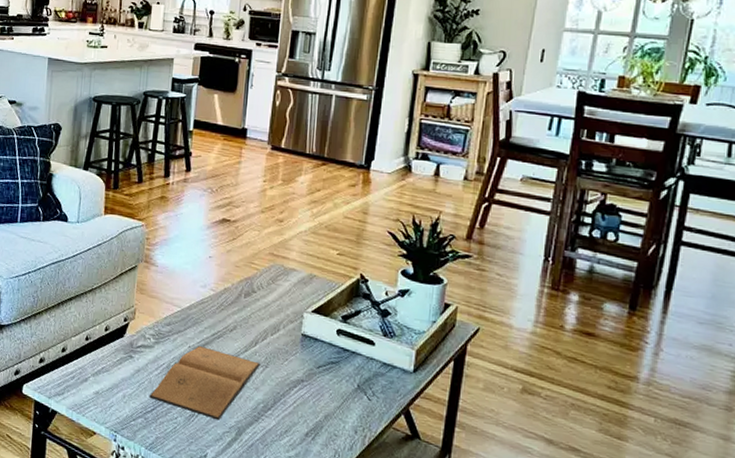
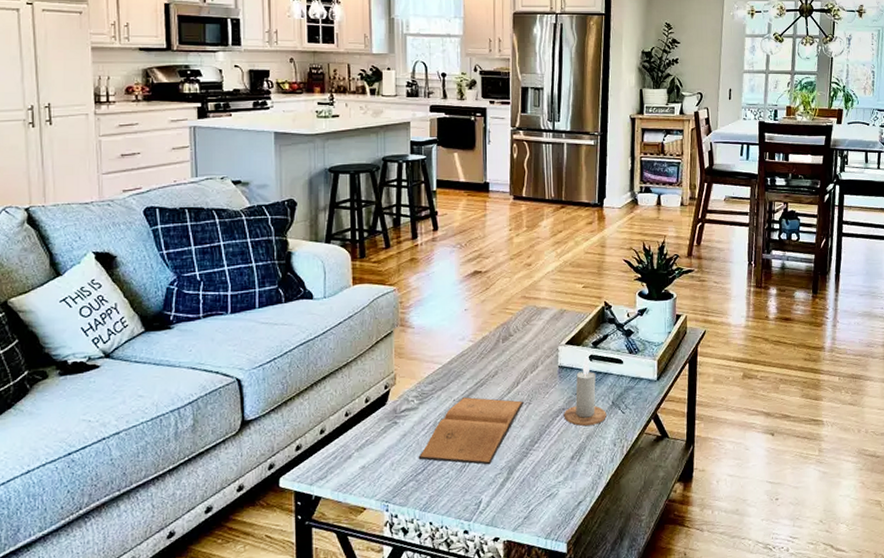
candle: none [302,330,350,406] -> present [563,357,607,426]

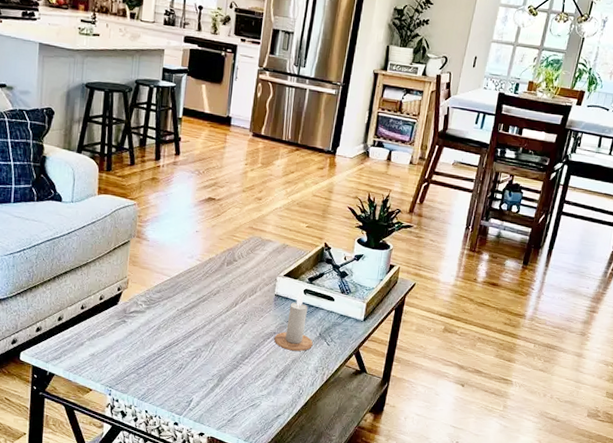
notebook: present [418,396,525,465] -> none [141,308,241,371]

